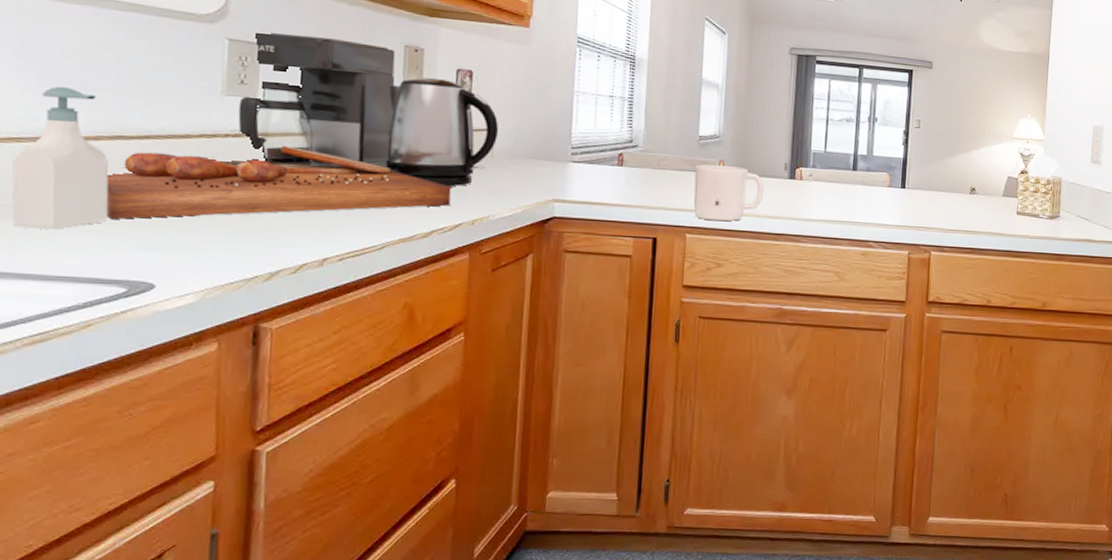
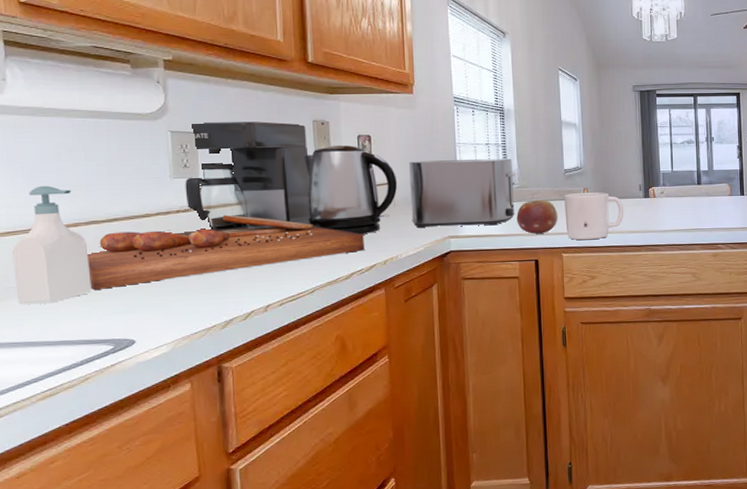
toaster: none [511,106,642,193] -> present [408,159,516,228]
fruit: none [636,168,686,208] -> present [516,200,558,234]

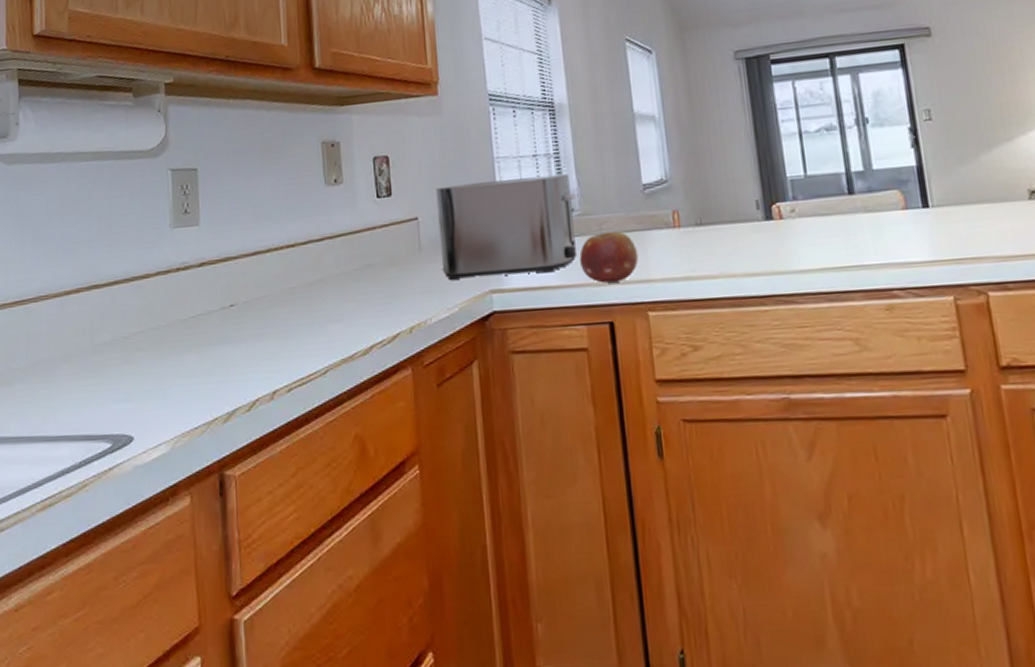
soap bottle: present [12,185,92,305] -> none [19,244,92,390]
cutting board: present [86,214,365,290] -> none [87,271,386,371]
coffee maker: present [167,121,310,236] -> none [166,147,321,301]
kettle: present [304,145,398,235] -> none [312,171,423,292]
mug: present [564,192,624,241] -> none [645,215,736,291]

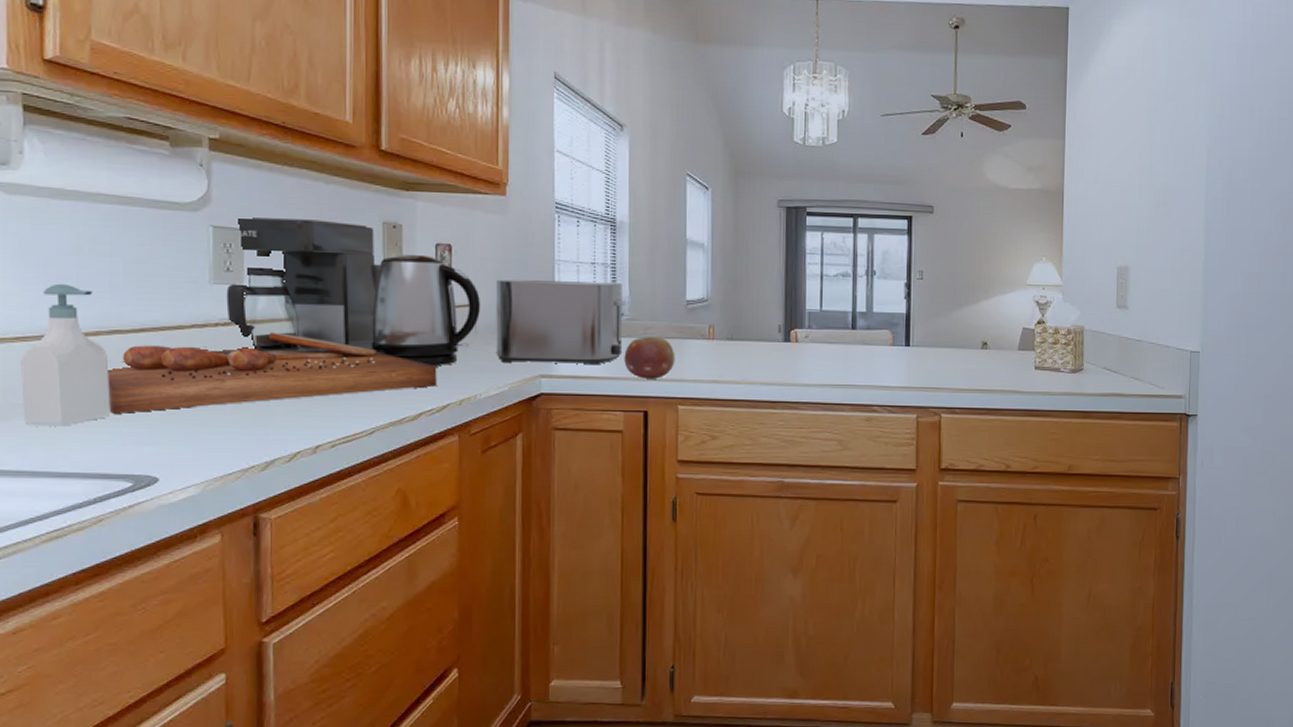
soap bottle: none [19,244,92,390] -> present [21,283,111,426]
cutting board: none [87,271,386,371] -> present [106,332,437,413]
coffee maker: none [166,147,321,301] -> present [202,218,376,356]
kettle: none [312,171,423,292] -> present [369,254,481,367]

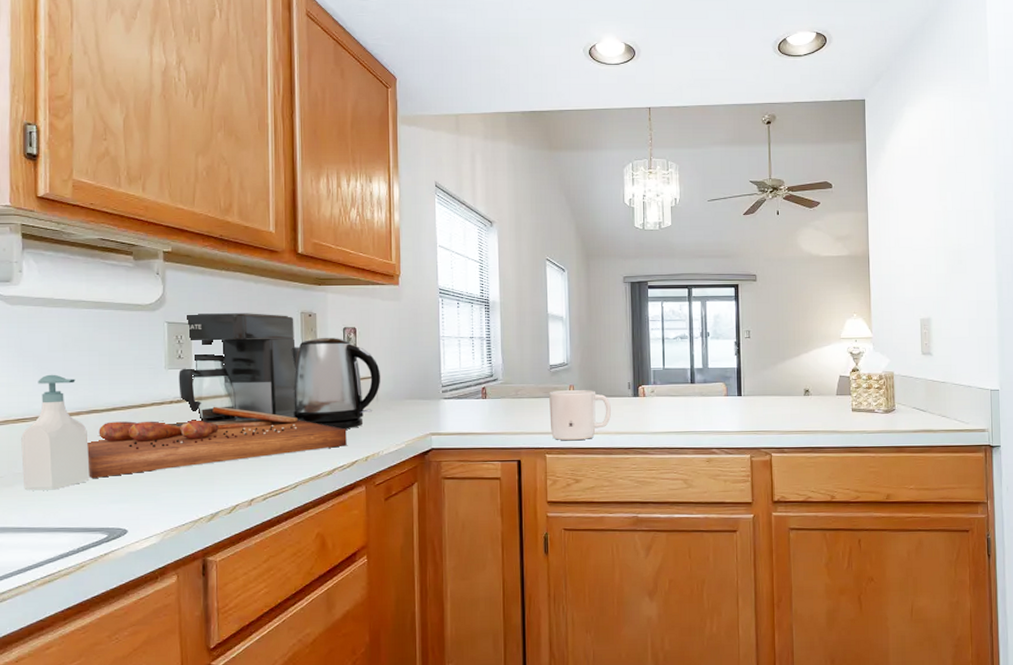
toaster: present [495,279,627,365] -> none [392,353,500,424]
fruit: present [624,337,675,379] -> none [500,397,542,433]
mug: none [684,331,758,391] -> present [549,390,612,441]

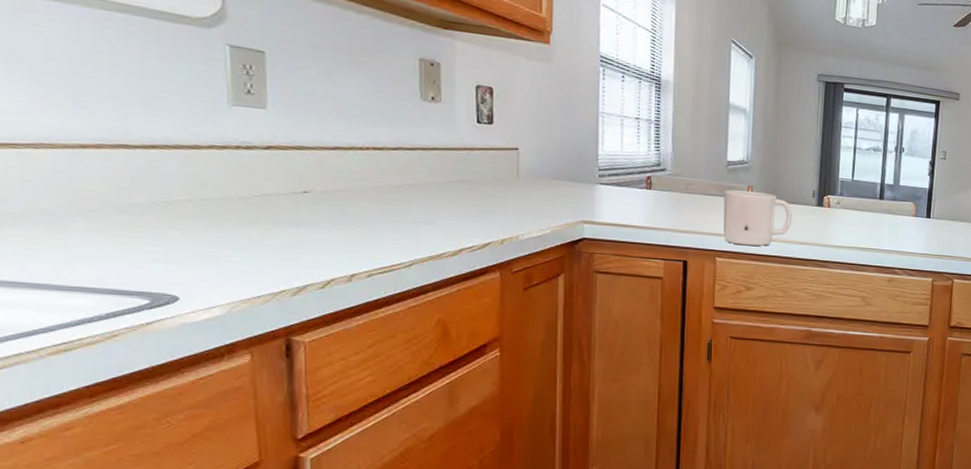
soap bottle: present [21,374,90,491] -> none [10,90,121,240]
cutting board: present [86,406,347,478] -> none [112,159,478,231]
coffee maker: present [160,313,296,427] -> none [222,40,412,186]
kettle: present [291,337,381,430] -> none [406,92,524,206]

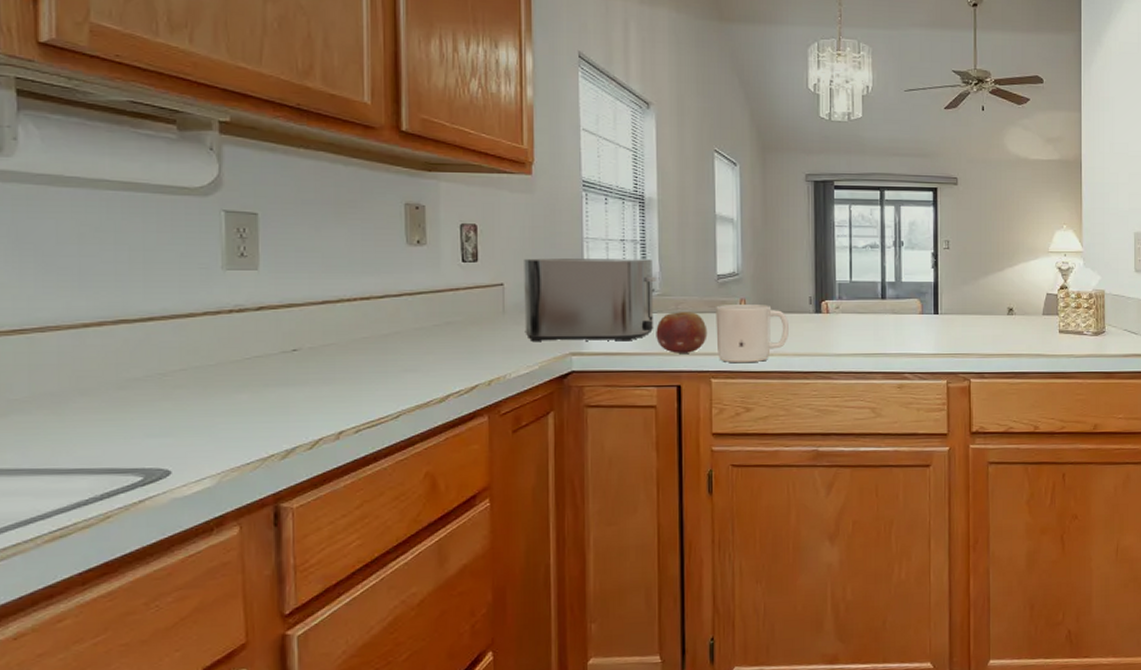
toaster: none [538,126,669,216] -> present [523,257,657,342]
fruit: none [665,192,715,232] -> present [656,312,708,353]

